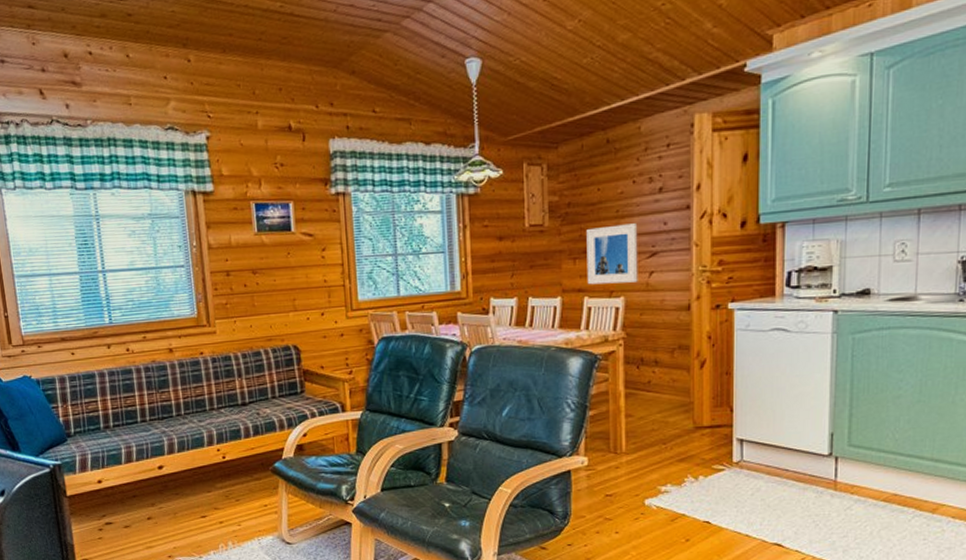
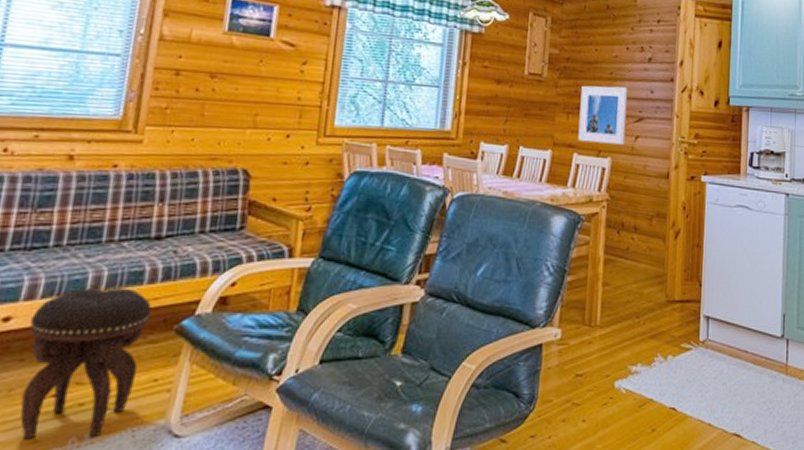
footstool: none [175,442,252,545] -> present [20,287,153,440]

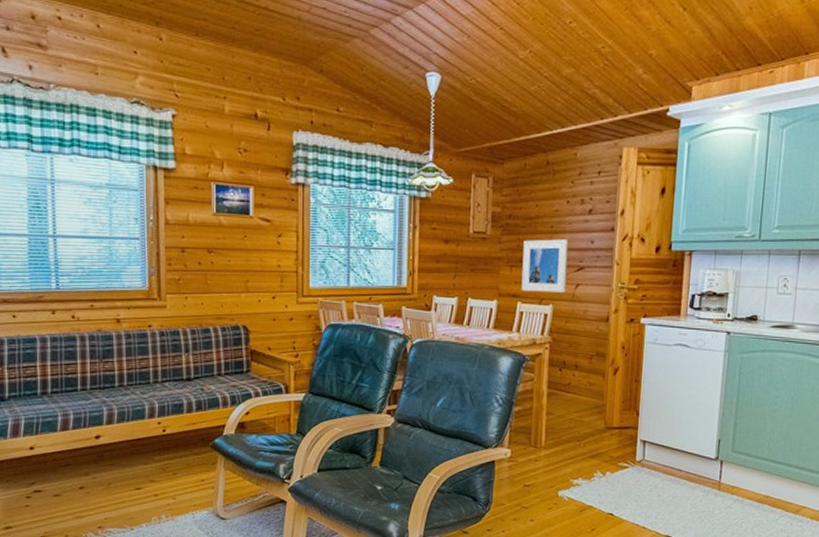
footstool: present [20,287,153,440] -> none [113,415,193,518]

